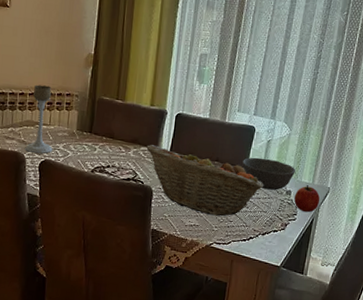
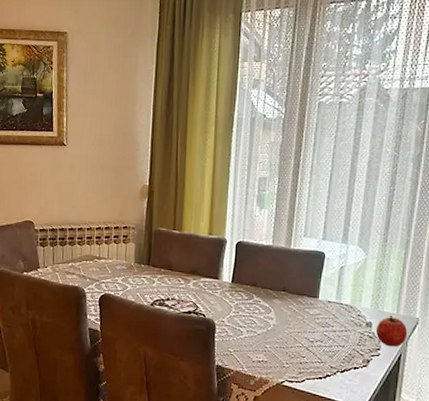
candle holder: present [25,84,53,154] -> none [85,219,112,288]
fruit basket: present [146,145,264,216] -> none [206,275,339,352]
bowl: present [242,157,296,190] -> none [313,285,377,322]

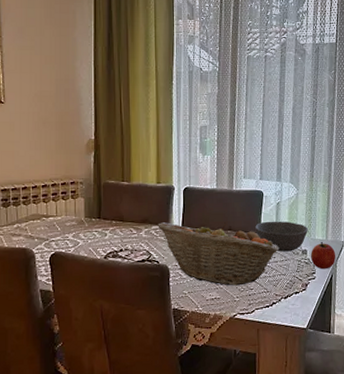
fruit basket: none [206,275,339,352] -> present [158,222,280,286]
bowl: none [313,285,377,322] -> present [255,221,309,252]

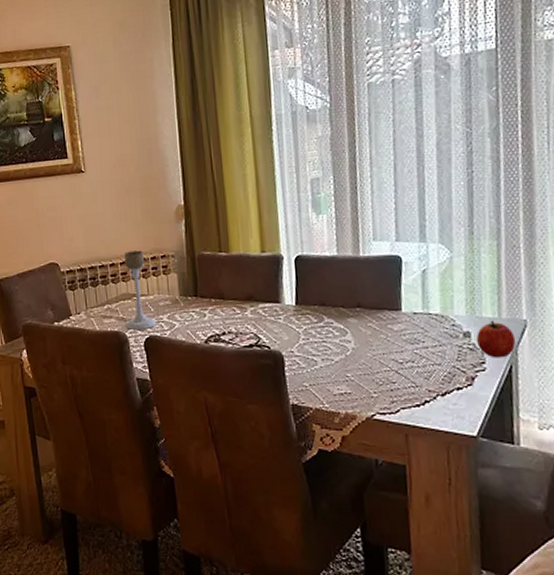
candle holder: none [33,176,62,247] -> present [124,250,157,330]
fruit basket: present [158,222,280,286] -> none [265,298,430,378]
bowl: present [255,221,309,252] -> none [393,294,472,335]

